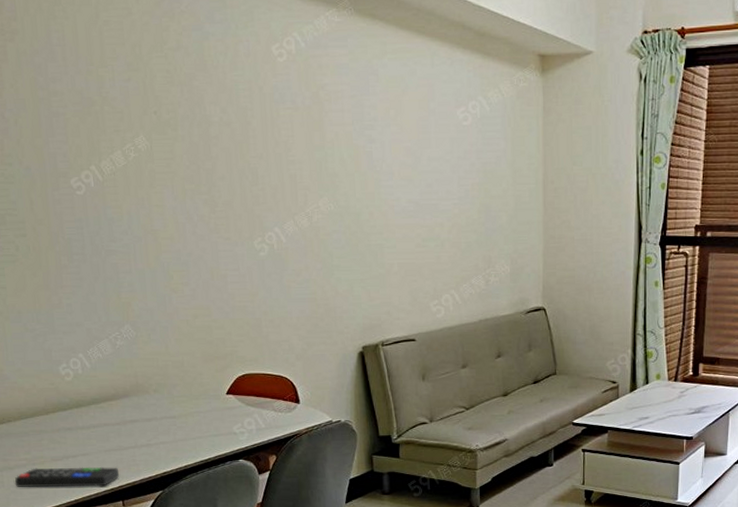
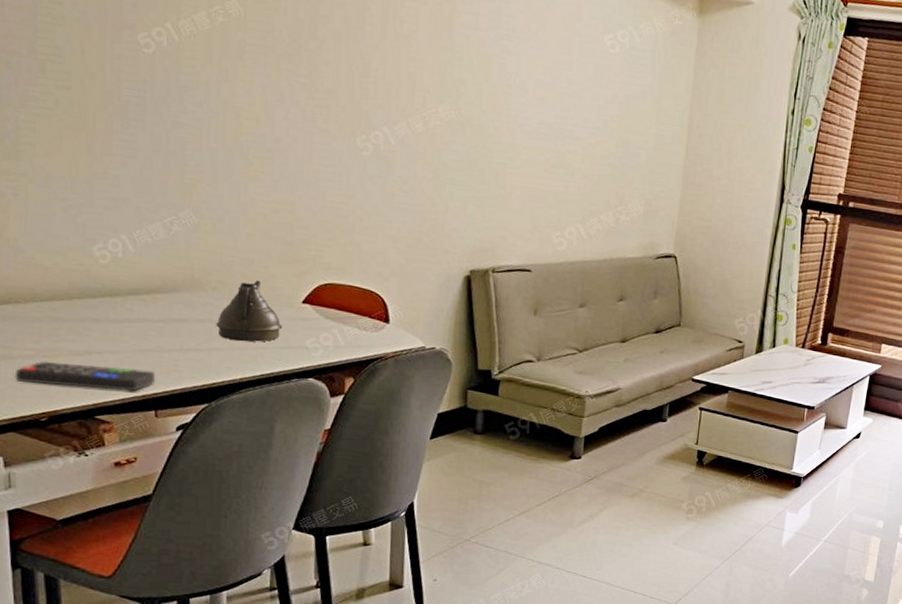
teapot: none [160,379,214,434] -> present [216,280,283,342]

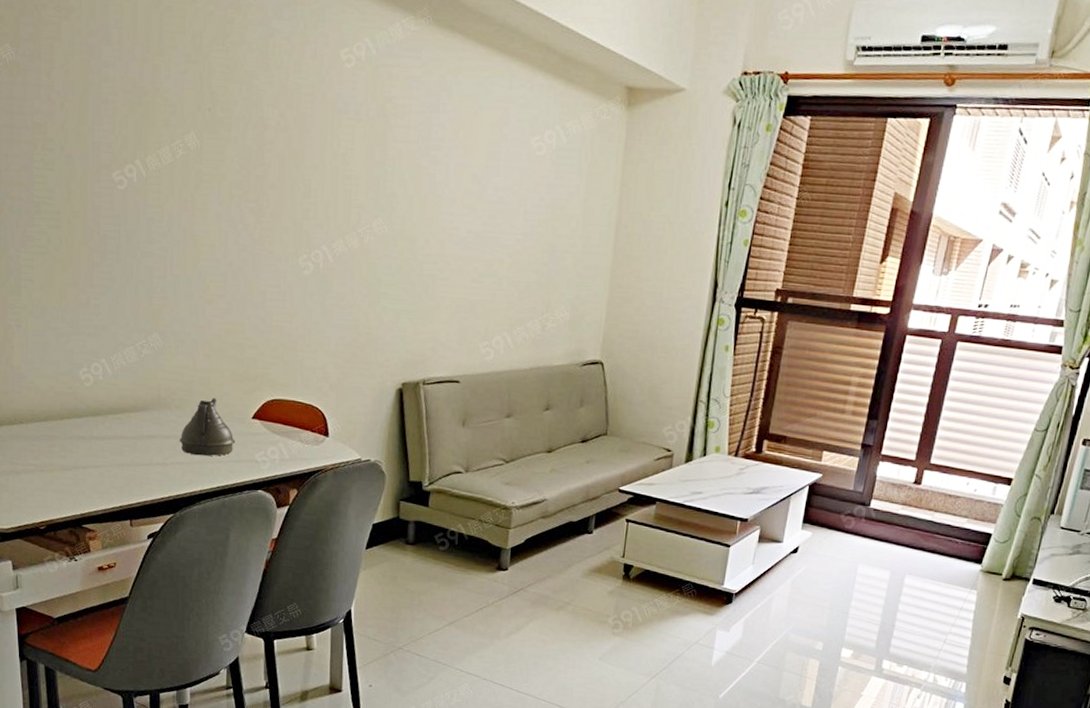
remote control: present [14,361,156,392] -> none [20,475,131,503]

